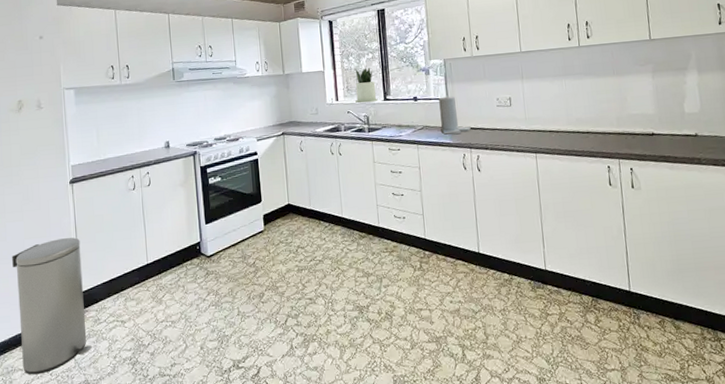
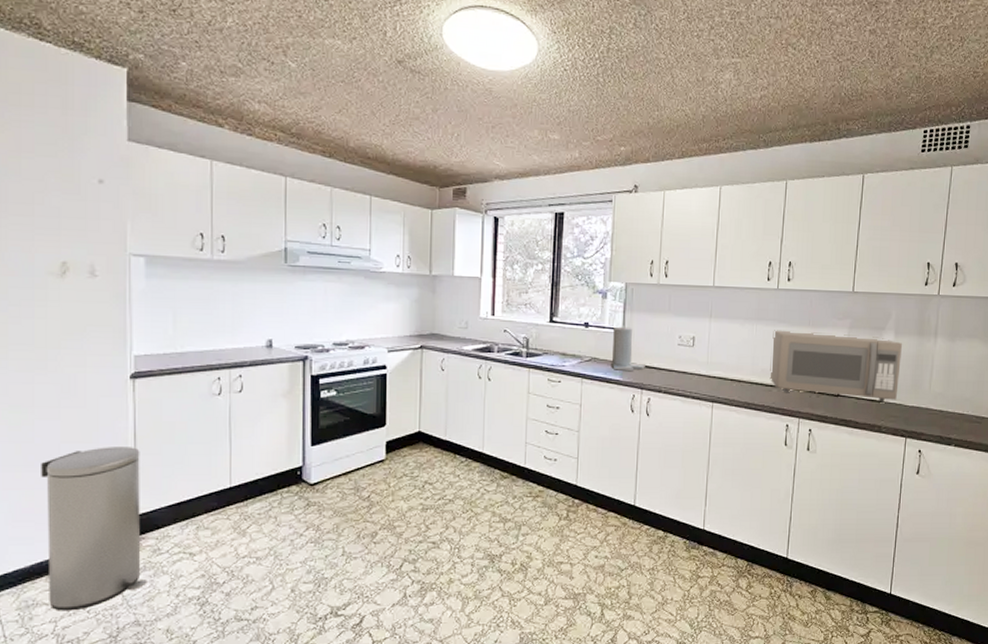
planter: present [355,67,378,104] -> none [515,280,543,323]
microwave: none [581,76,711,138] -> present [769,330,902,402]

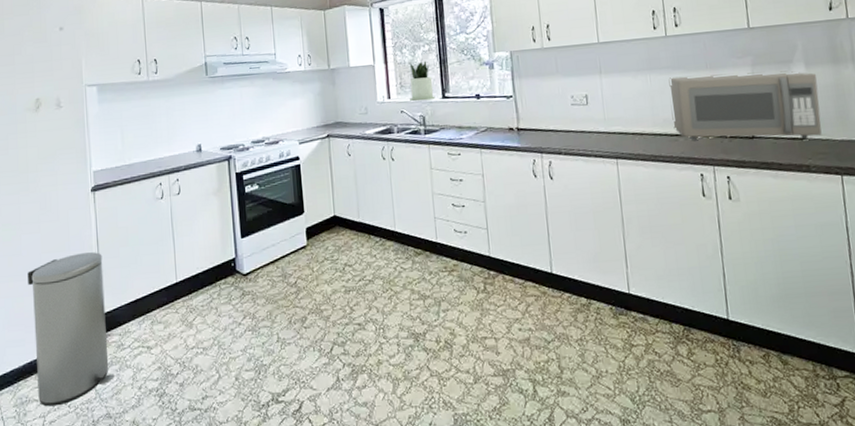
planter: none [515,280,543,323] -> present [409,60,436,102]
paper towel: present [610,326,645,372] -> none [505,93,542,137]

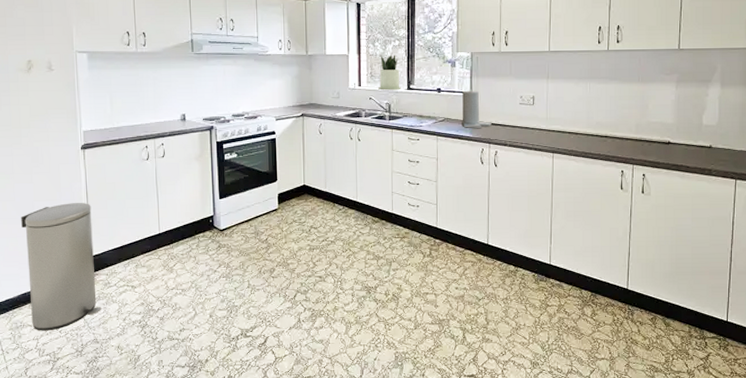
paper towel: none [505,93,542,137] -> present [461,90,492,129]
microwave: present [668,70,822,141] -> none [604,87,728,148]

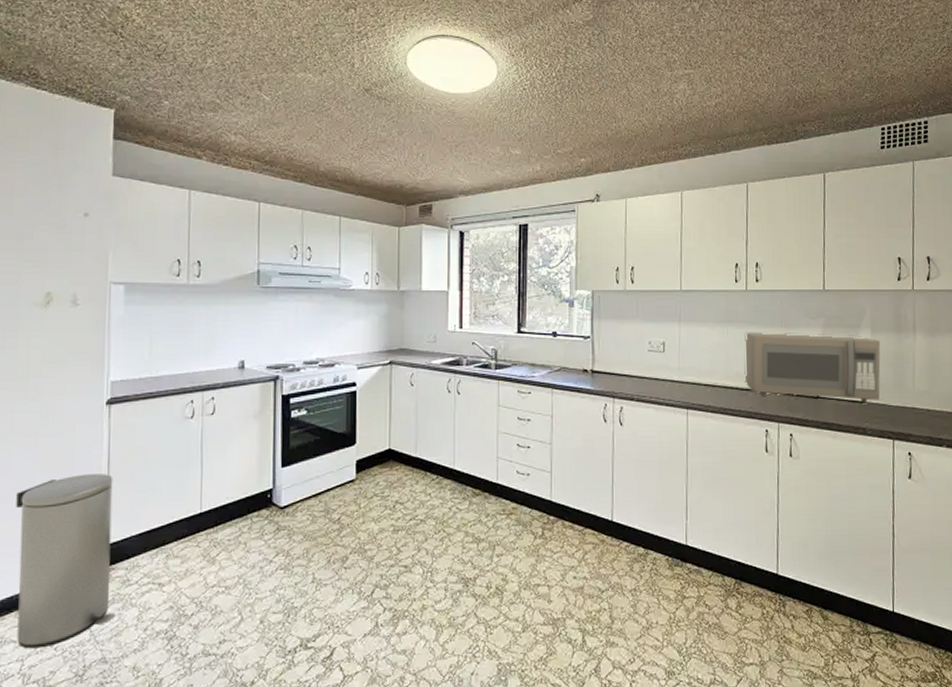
planter: present [378,54,401,91] -> none [483,292,510,334]
paper towel: present [461,90,492,129] -> none [580,334,616,380]
microwave: none [604,87,728,148] -> present [744,332,881,403]

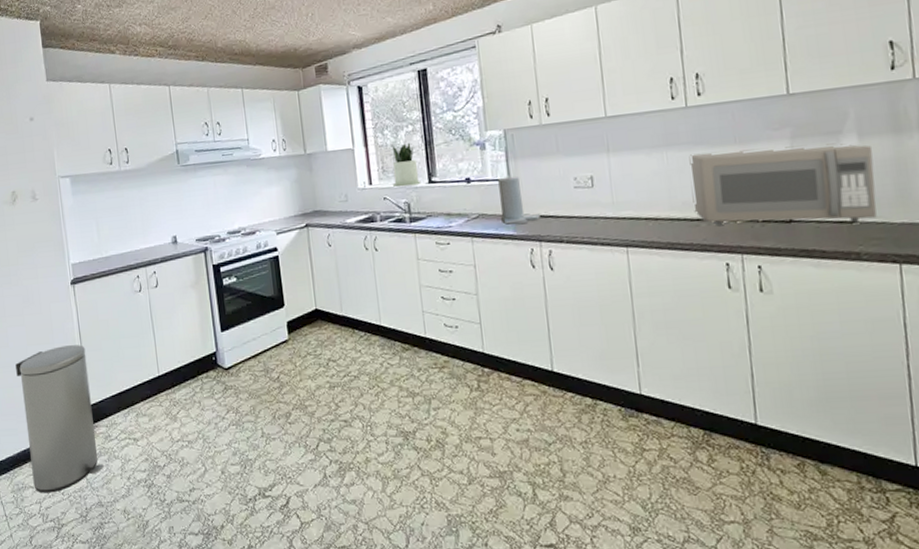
planter: none [483,292,510,334] -> present [391,142,421,188]
paper towel: none [580,334,616,380] -> present [498,175,540,225]

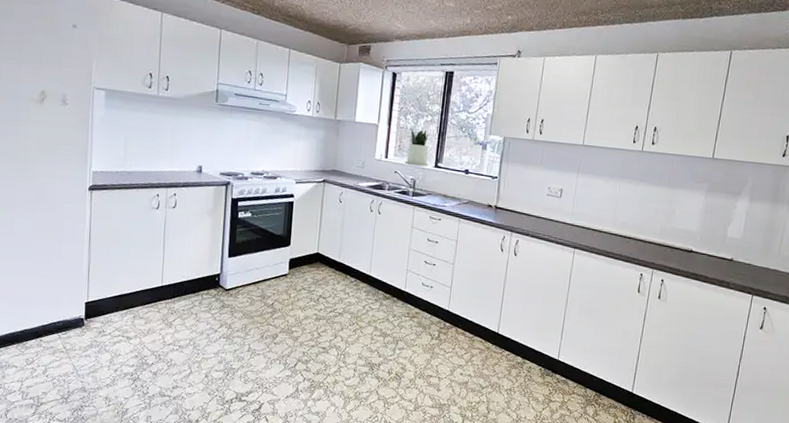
pedal bin: present [15,345,104,493] -> none [17,244,93,374]
paper towel: present [498,175,540,225] -> none [485,175,516,216]
microwave: present [689,143,877,227] -> none [628,188,756,261]

